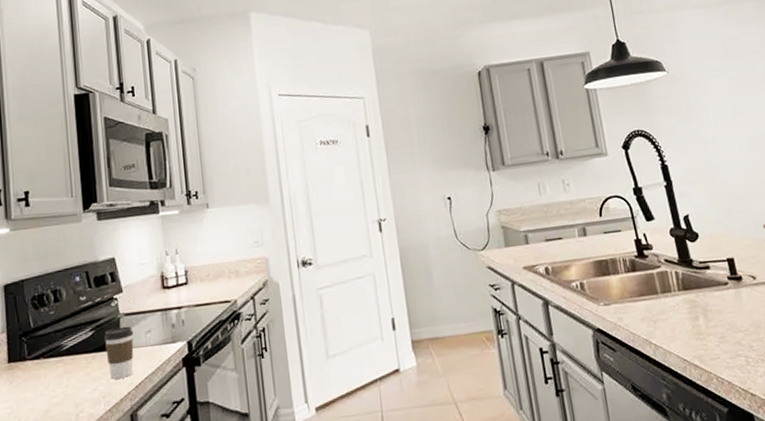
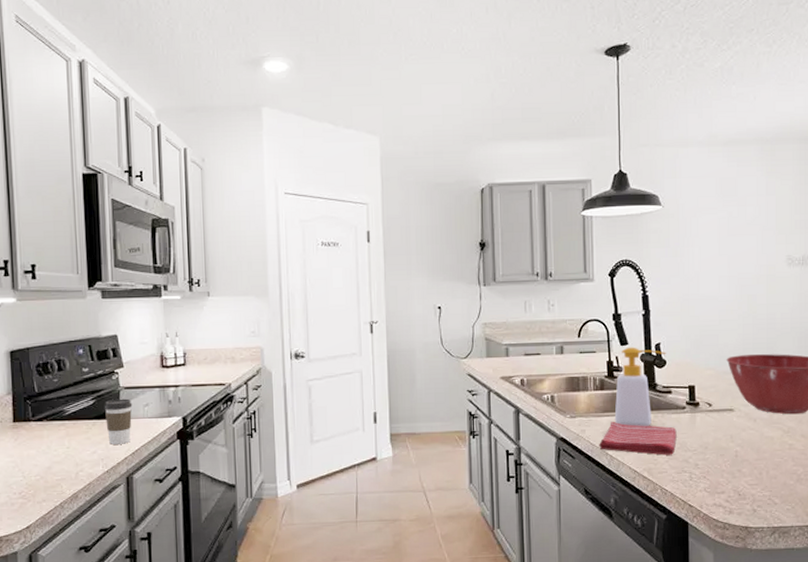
dish towel: none [640,305,725,339] -> present [599,421,677,455]
soap bottle: none [648,221,697,309] -> present [614,347,666,426]

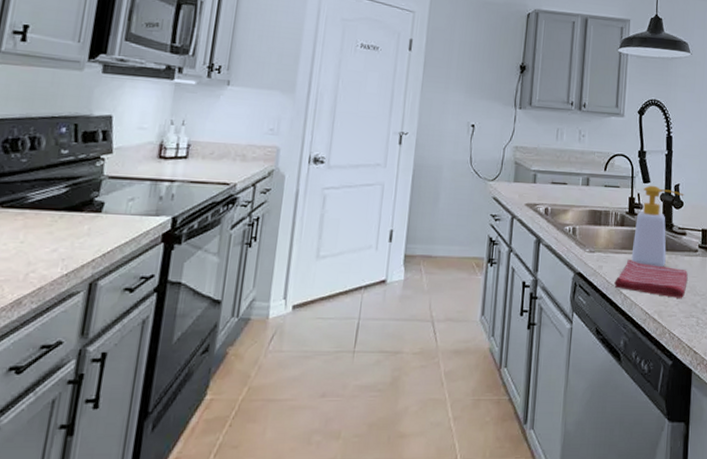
coffee cup: present [104,398,133,445] -> none [76,189,115,243]

